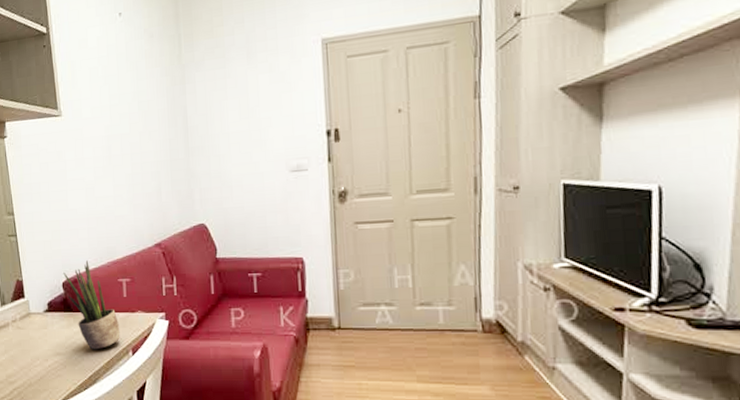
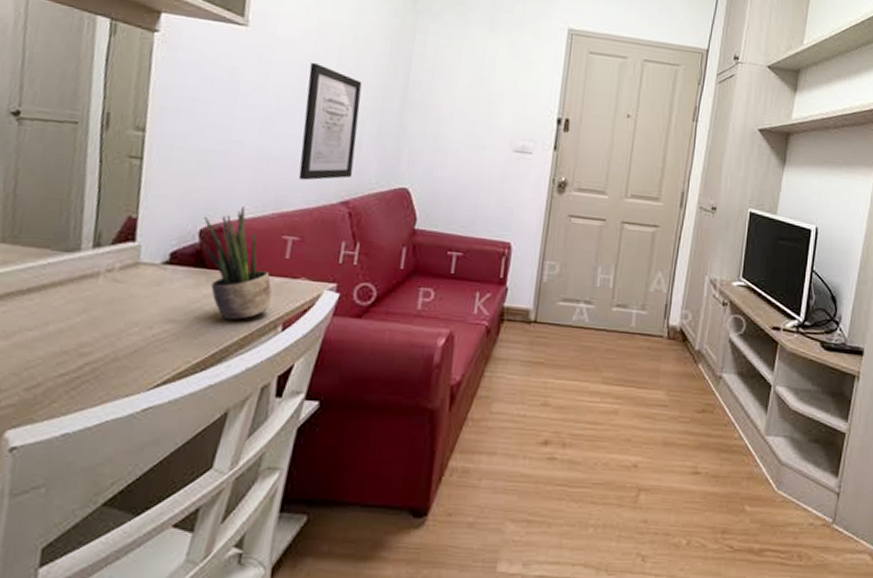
wall art: none [111,133,159,232] -> present [298,63,362,181]

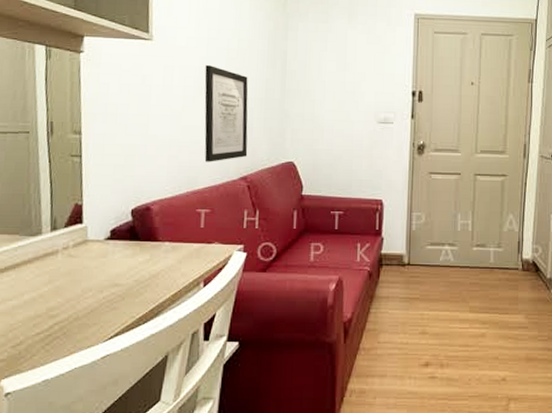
potted plant: present [204,206,272,321] -> none [134,188,193,281]

